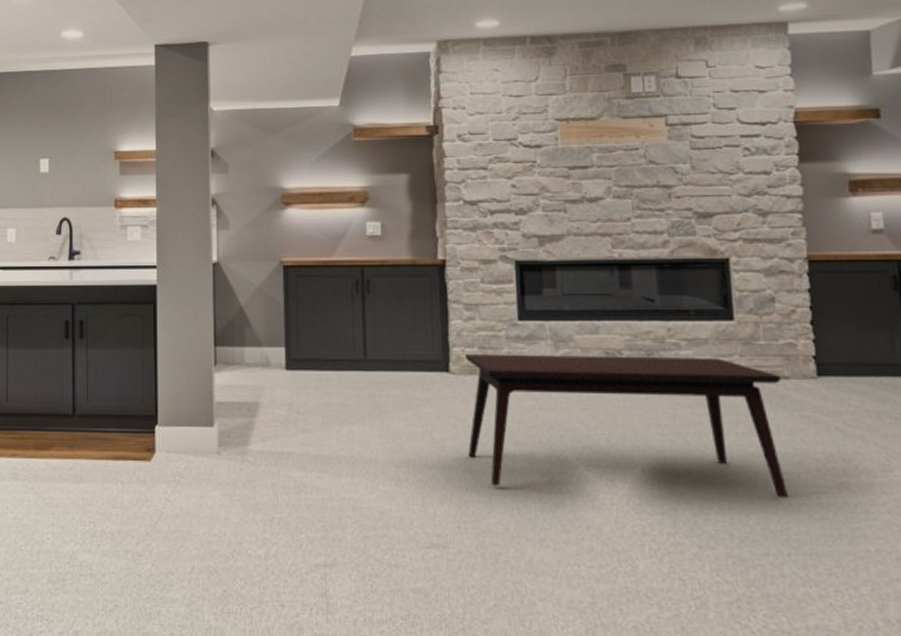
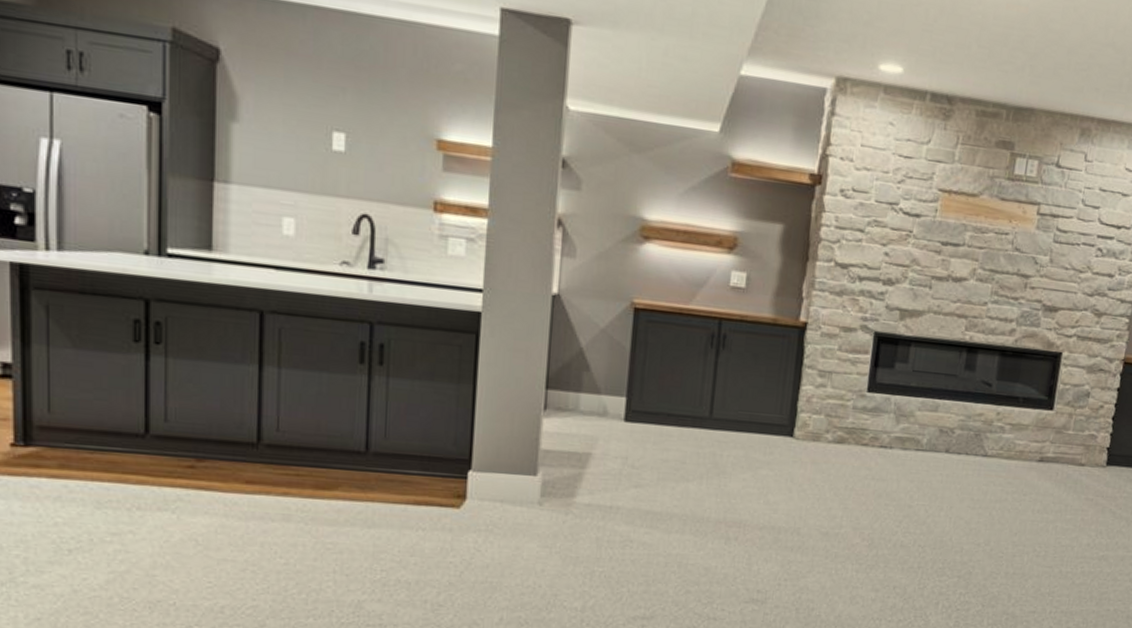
coffee table: present [465,353,788,499] -> none [799,420,1079,567]

